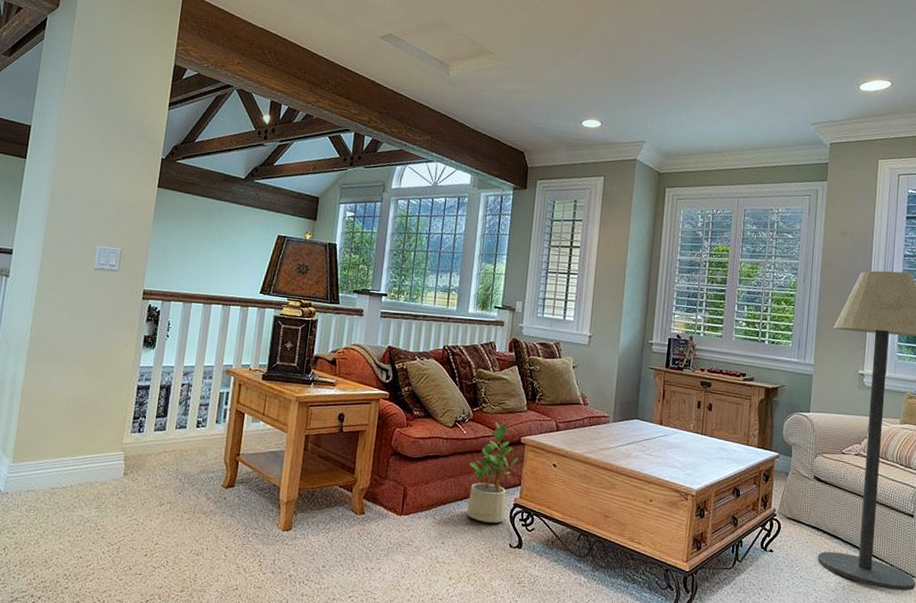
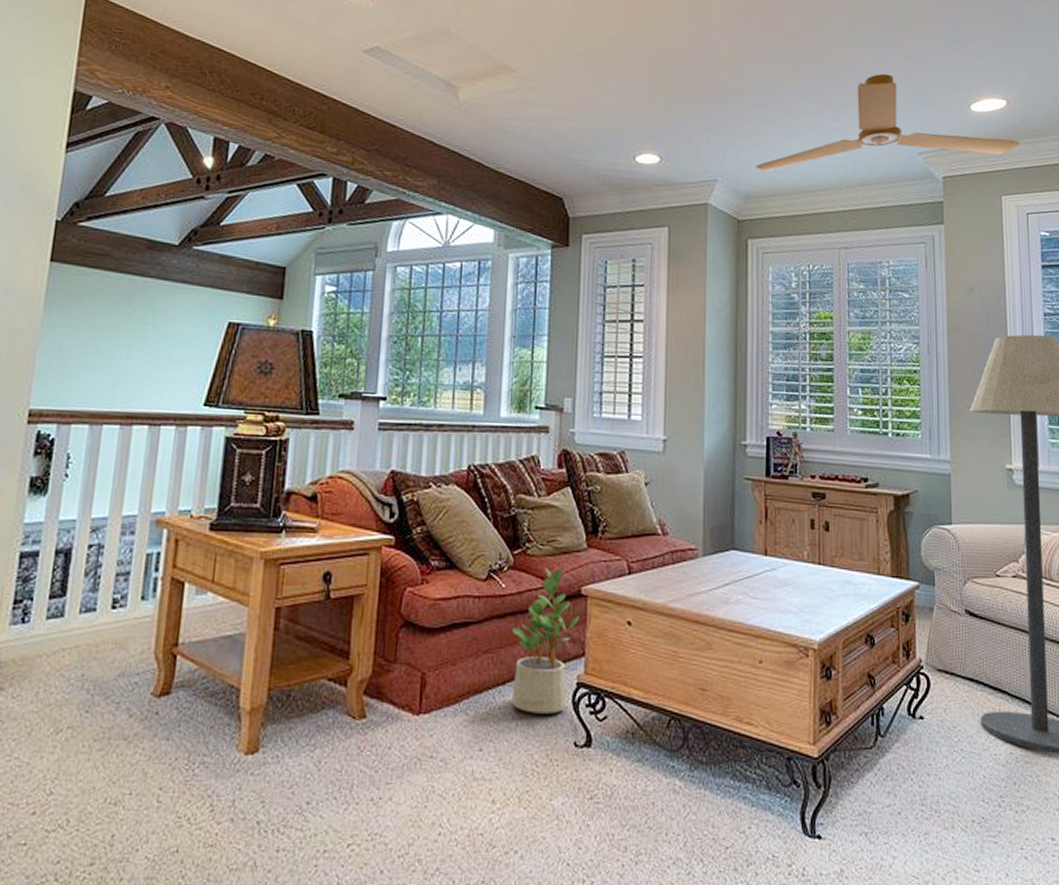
ceiling fan: none [676,58,899,136] -> present [755,73,1020,171]

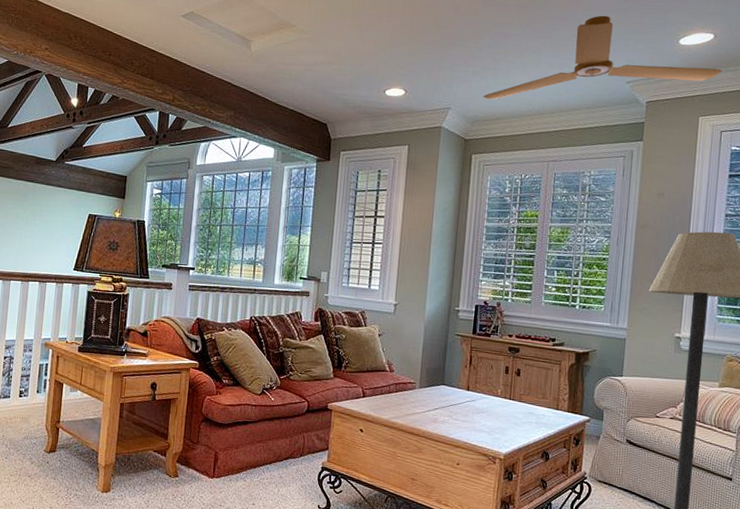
potted plant: present [511,566,579,714] -> none [275,388,326,486]

